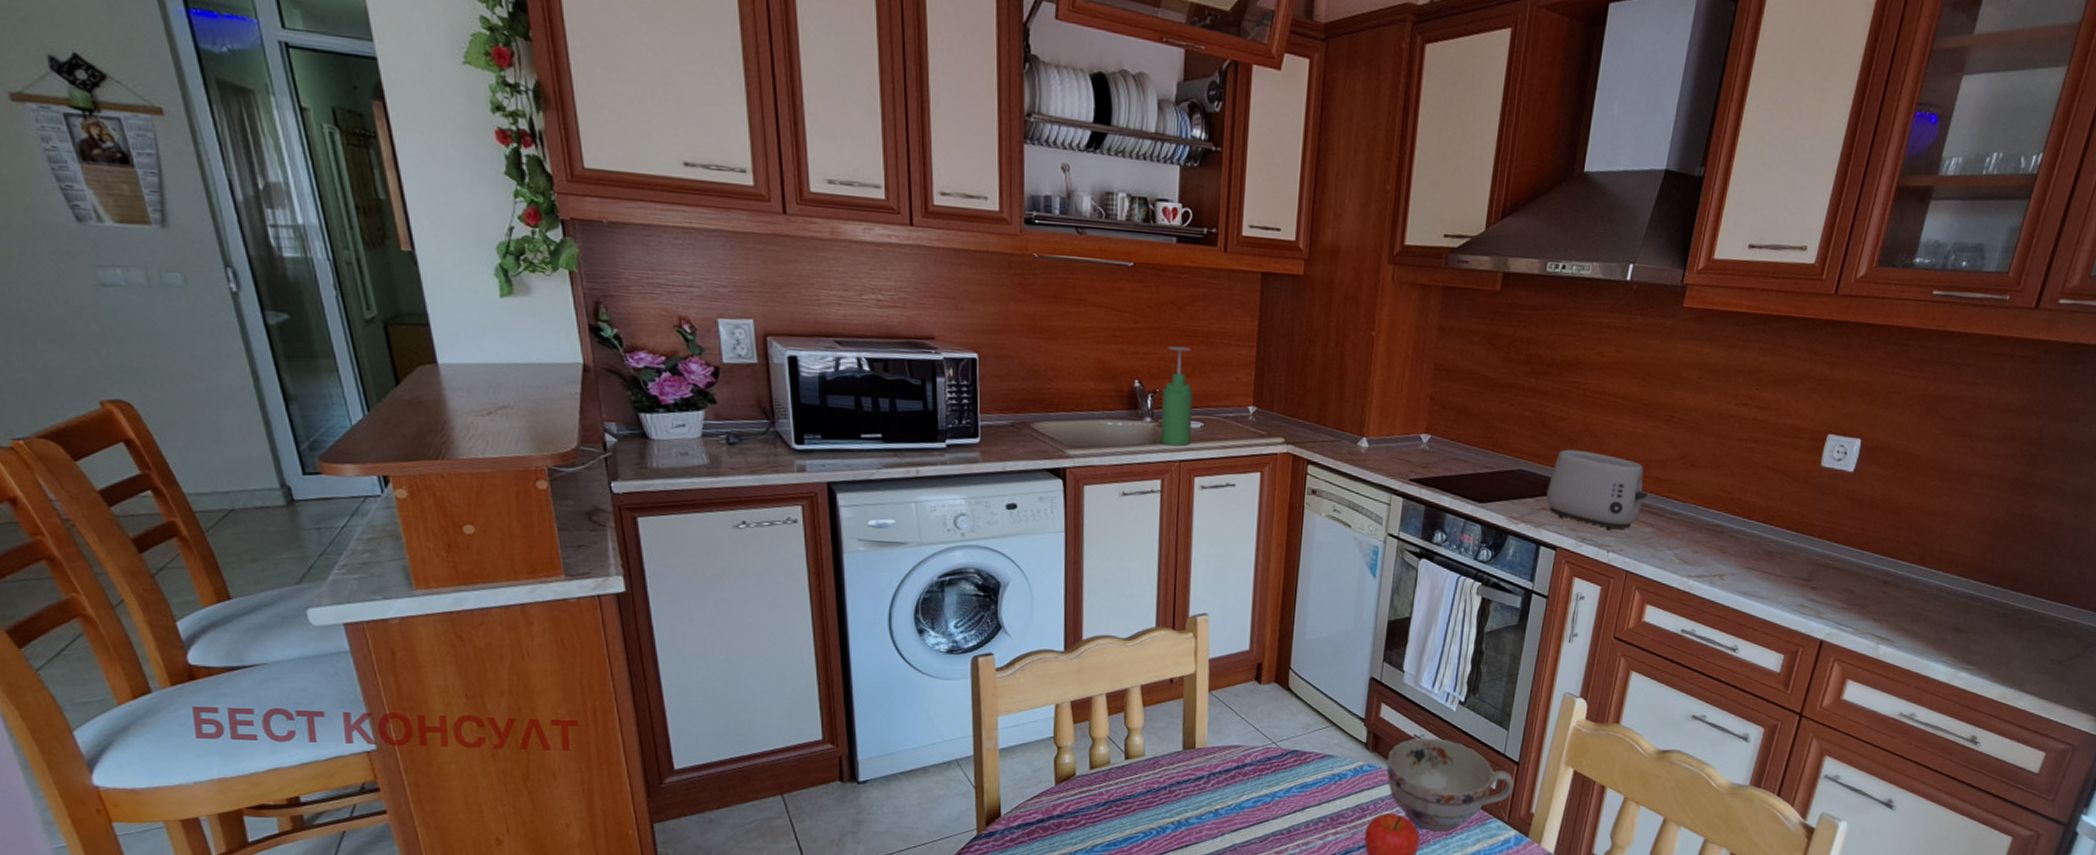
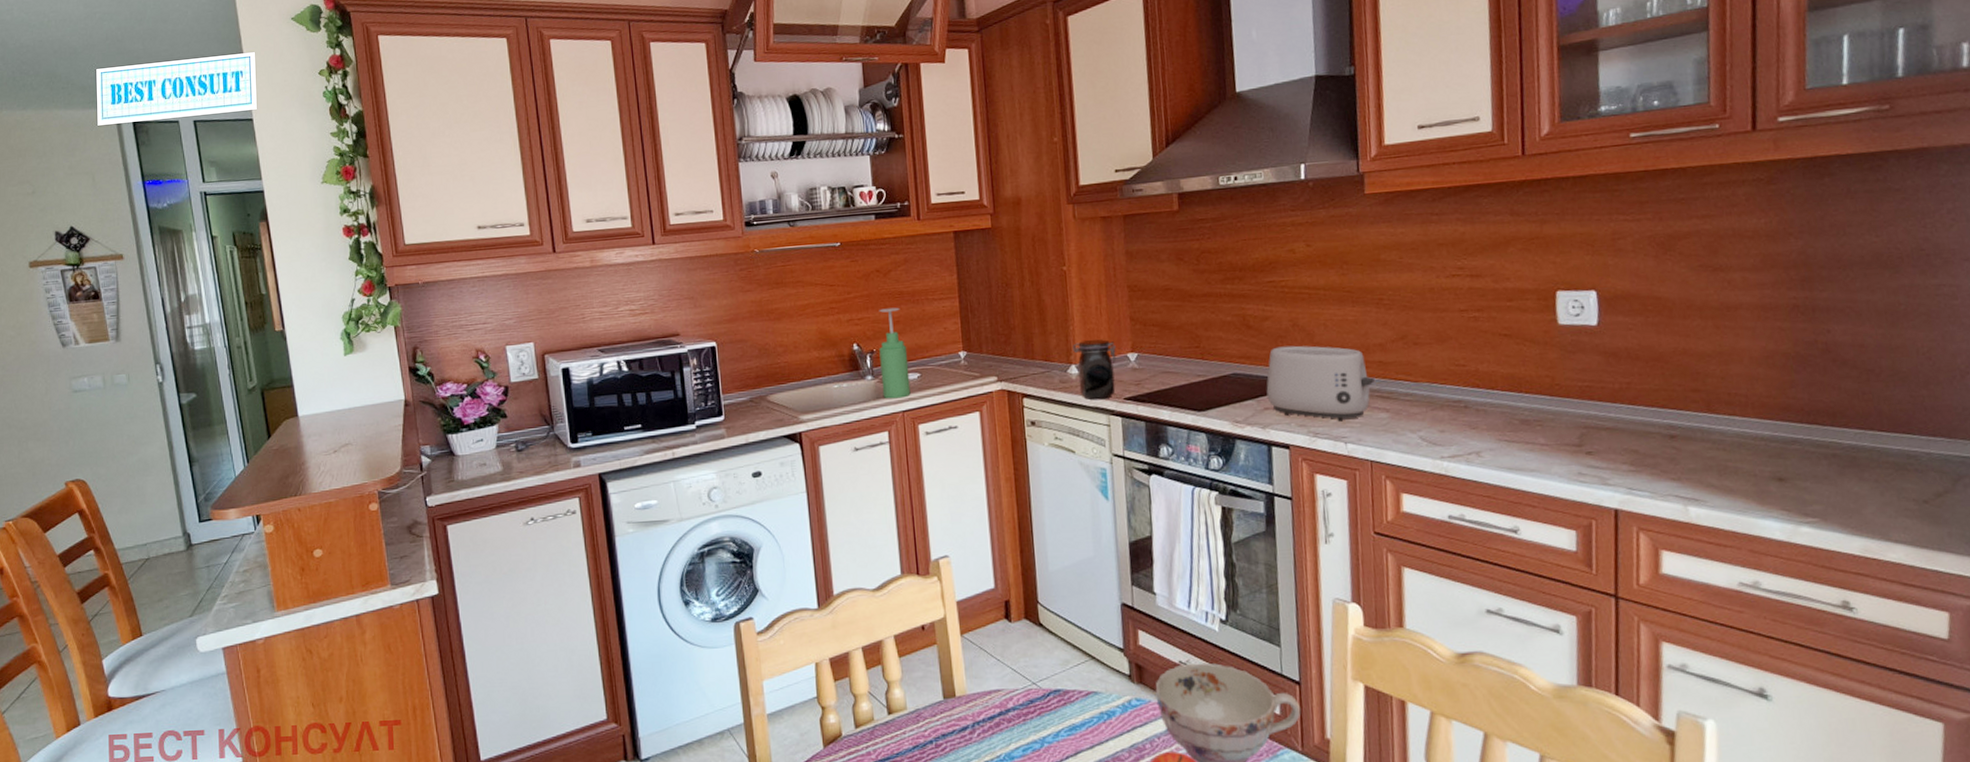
jar: none [1366,413,1411,478] -> present [1073,338,1116,400]

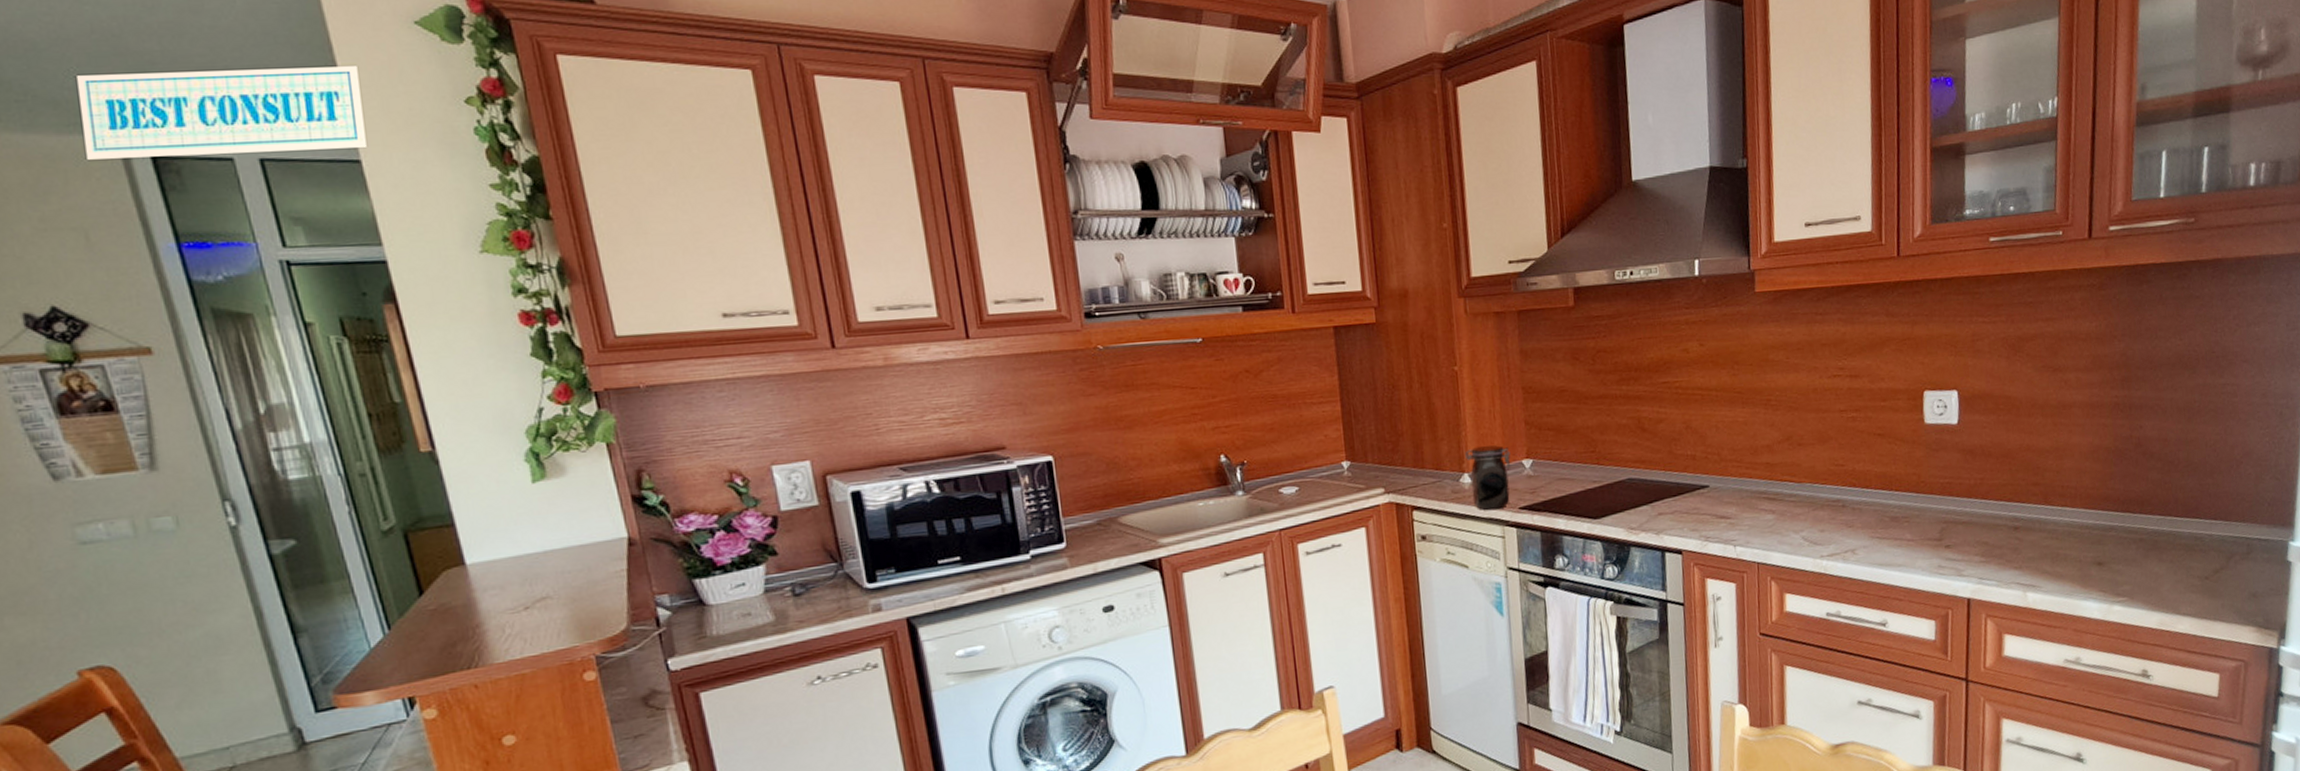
soap dispenser: present [879,307,911,399] -> none [1249,413,1288,517]
toaster: present [1266,345,1375,422] -> none [1660,448,1762,525]

